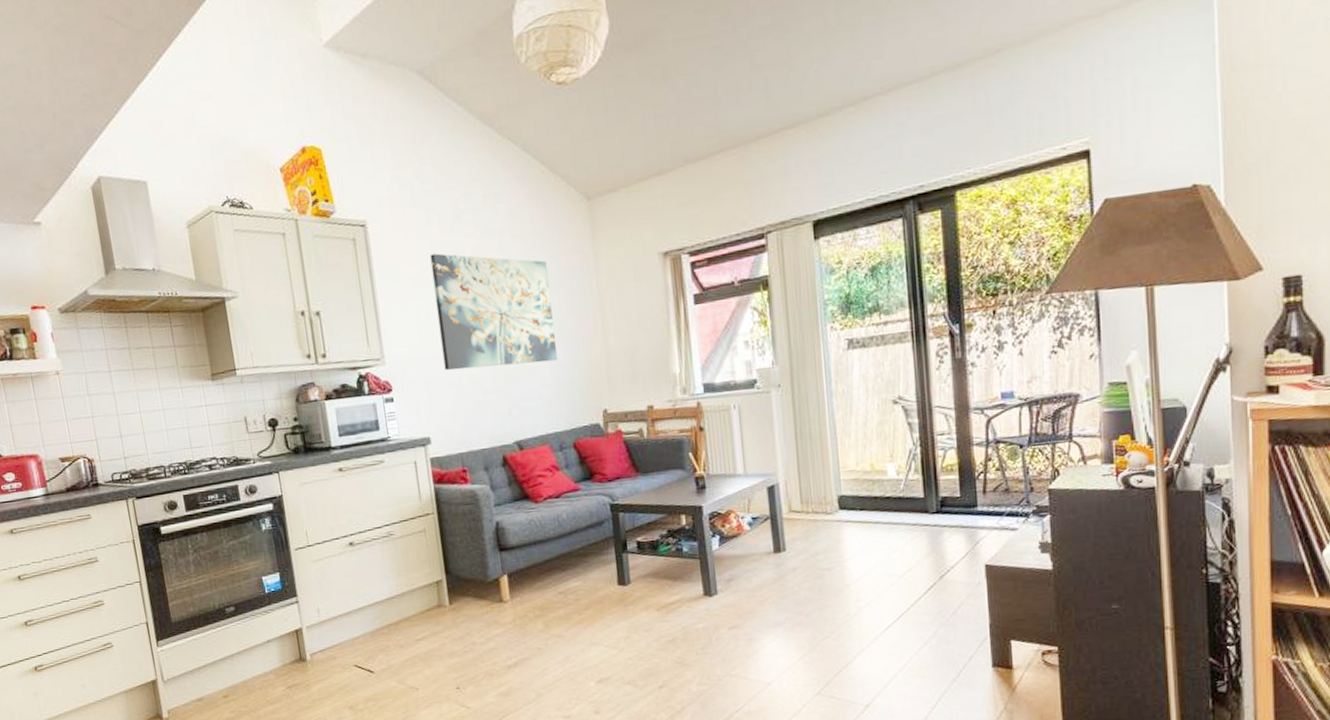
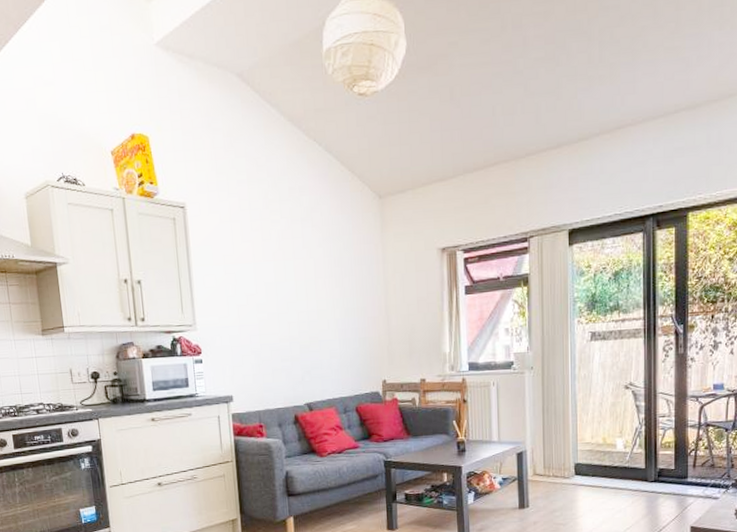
wall art: present [430,253,557,370] -> none [240,236,346,339]

